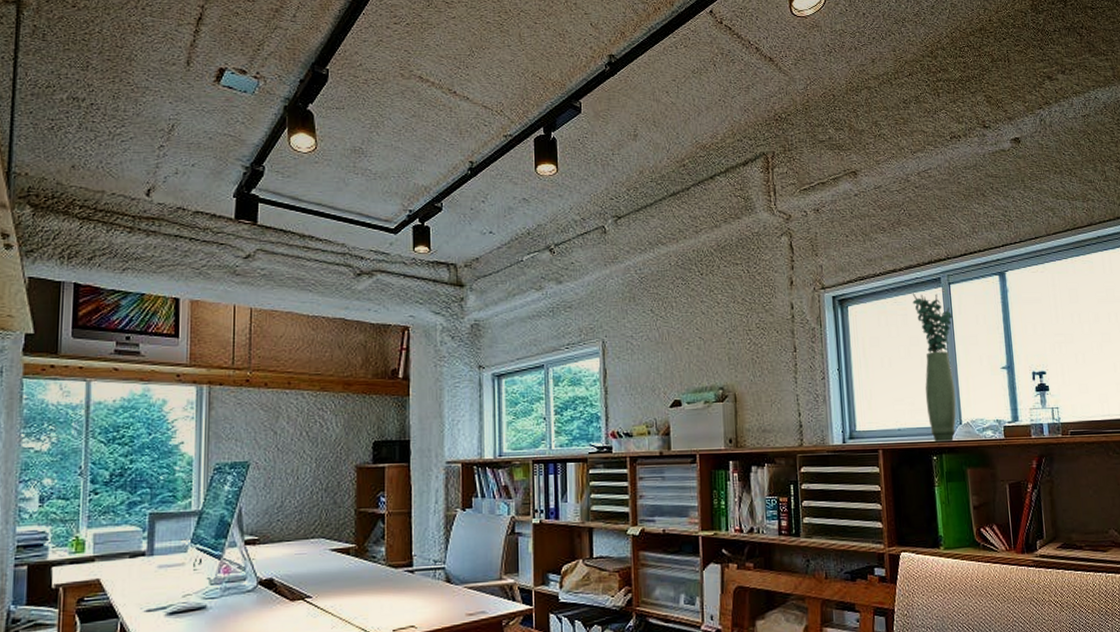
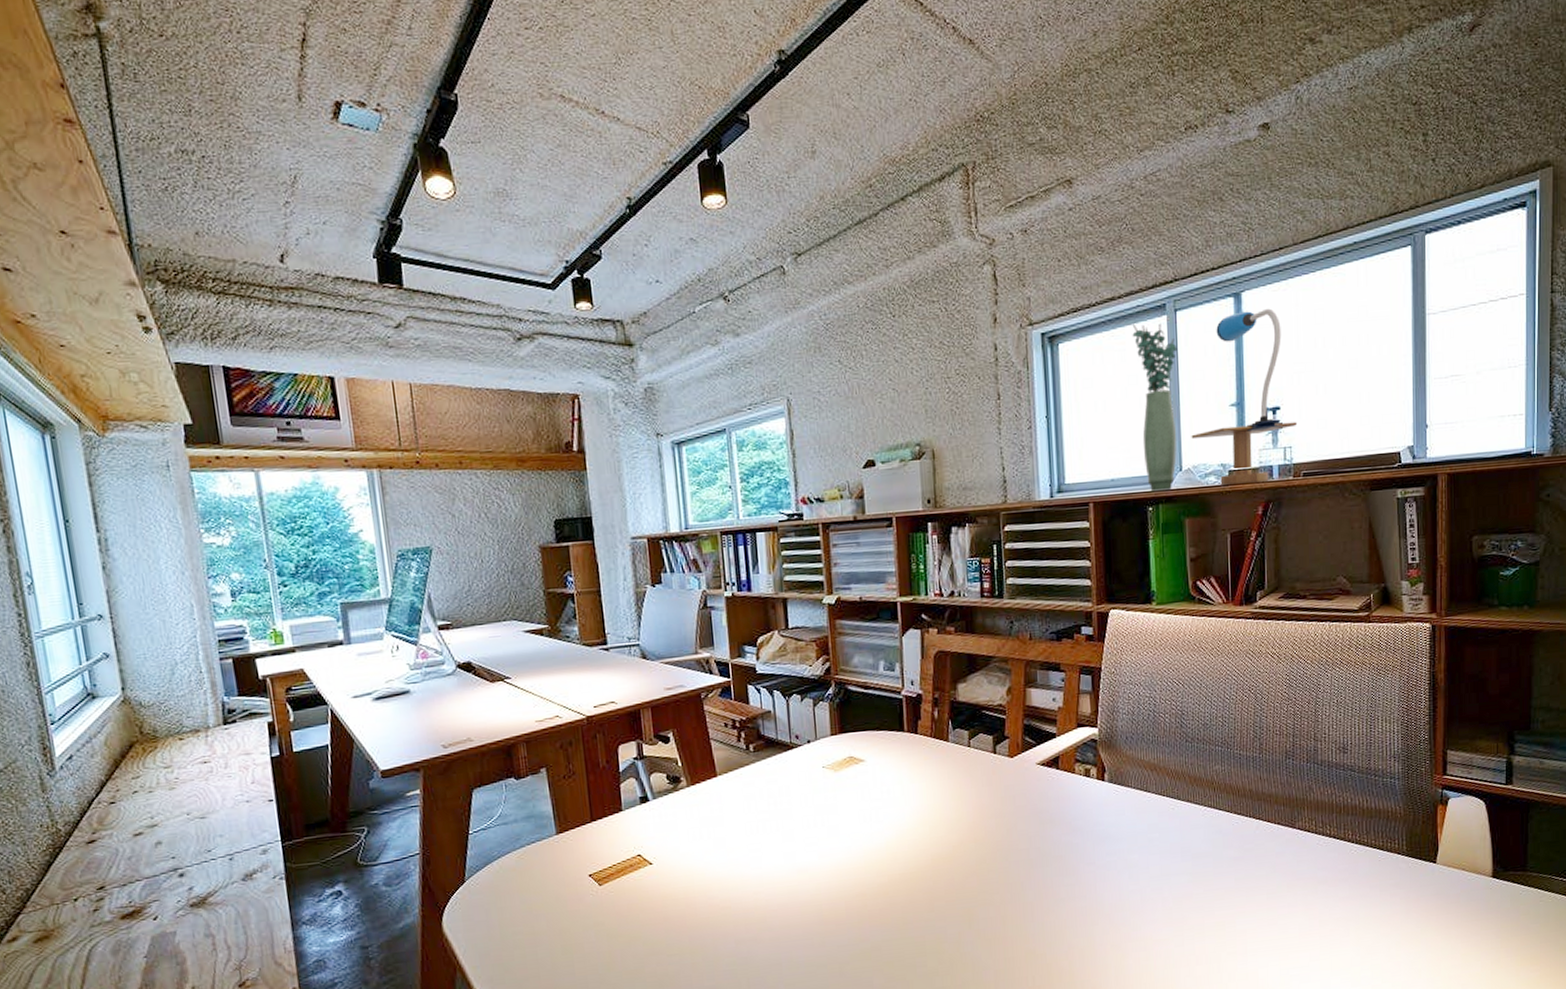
desk lamp: none [968,286,1062,440] -> present [1191,308,1298,487]

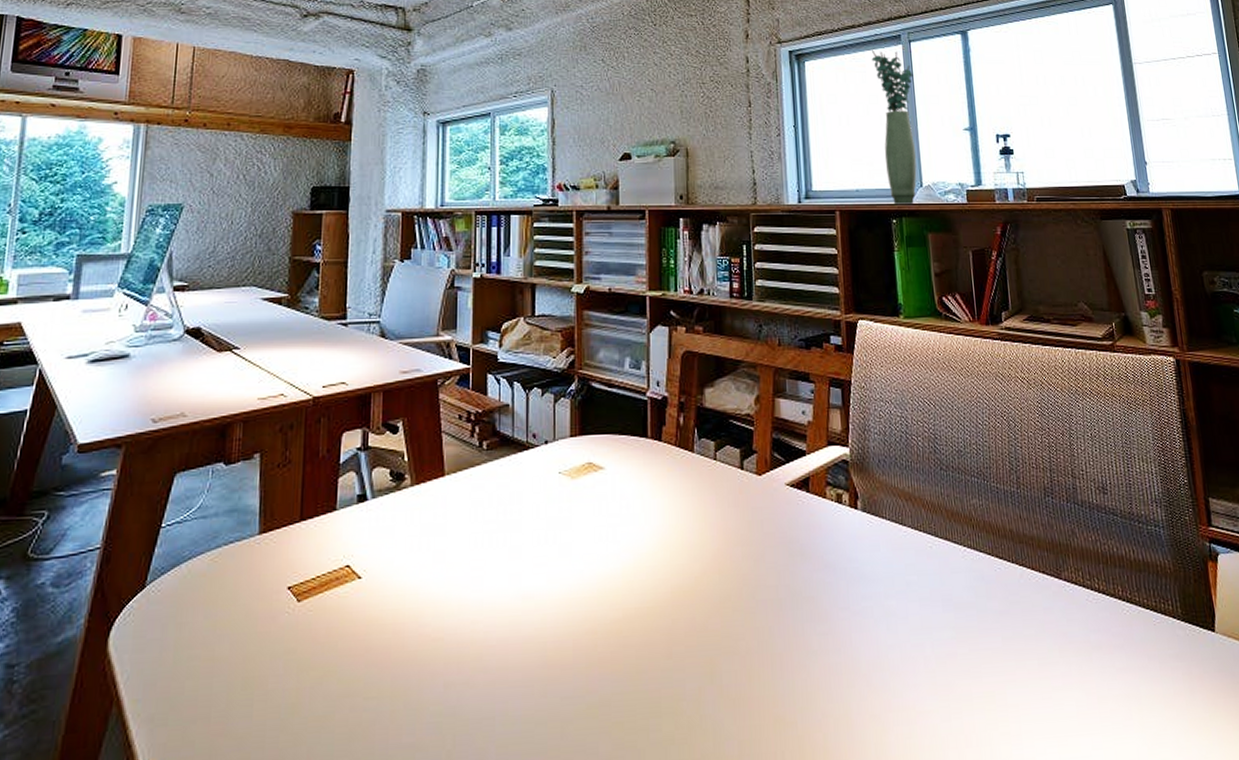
desk lamp: present [1191,308,1298,487] -> none [929,46,1027,205]

